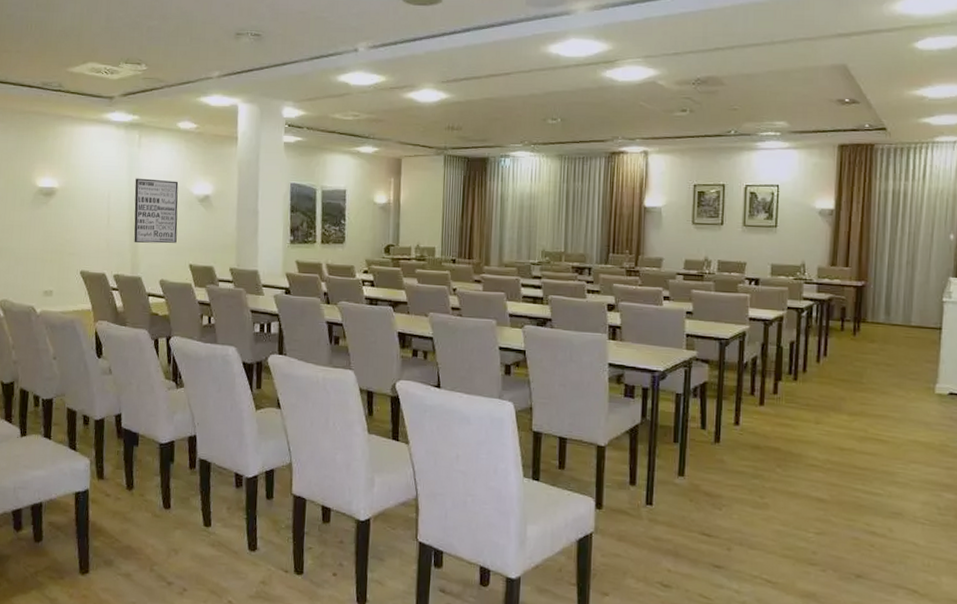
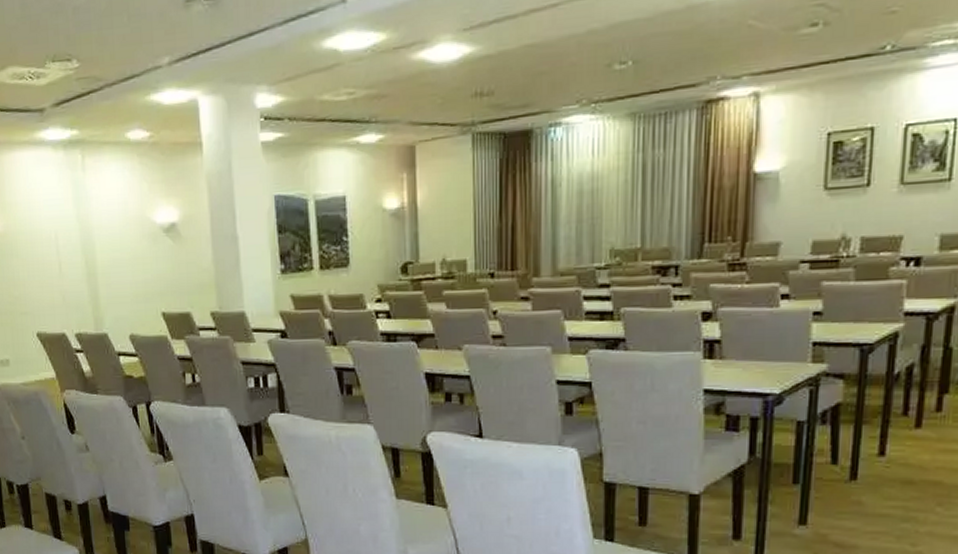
wall art: present [134,178,179,244] -> none [84,209,143,292]

